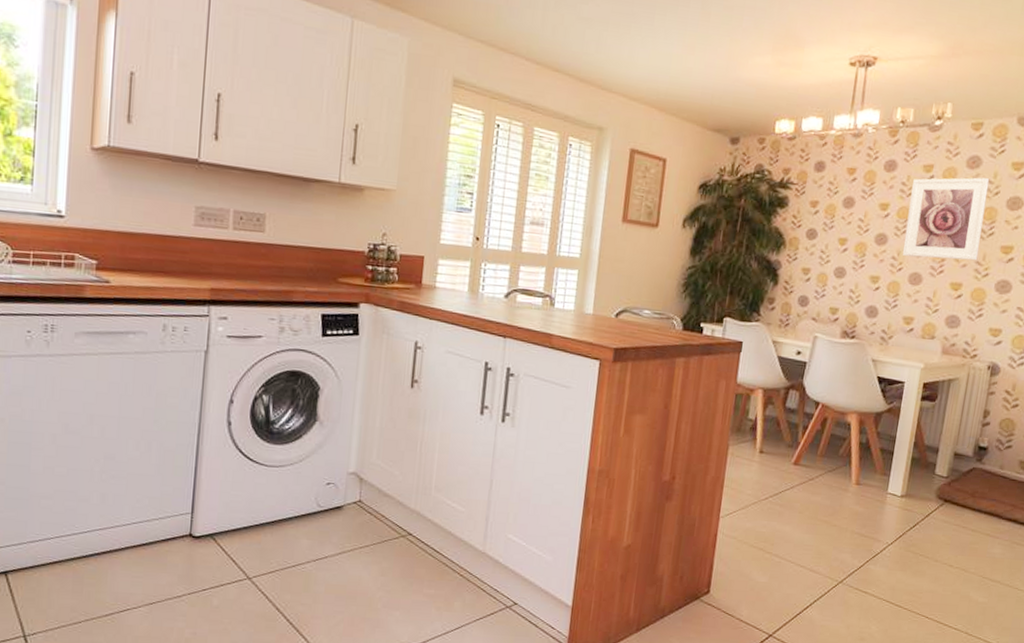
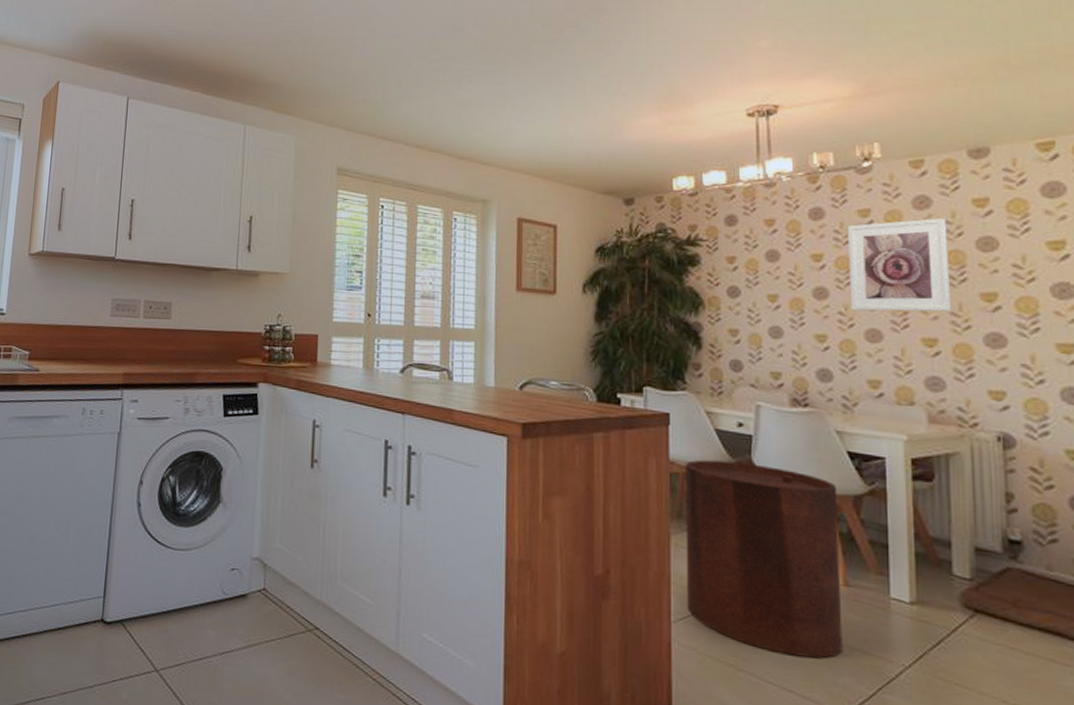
trash can: none [734,382,864,541] -> present [686,459,843,659]

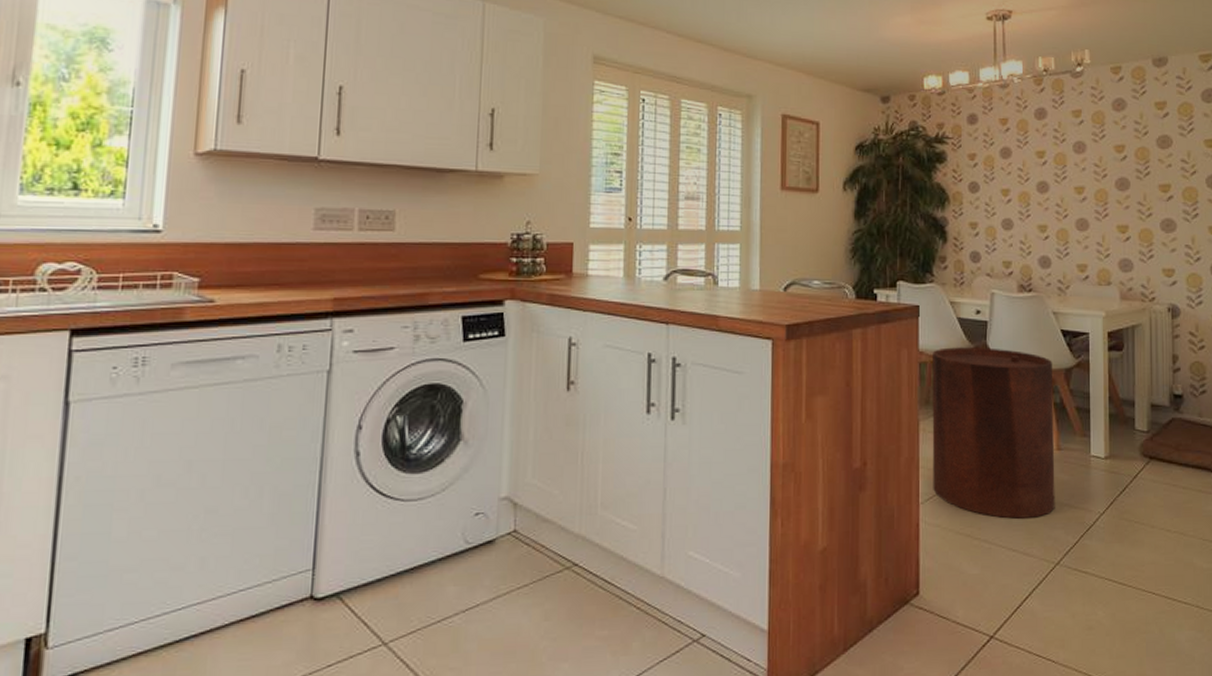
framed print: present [848,217,952,312] -> none [1065,118,1139,203]

